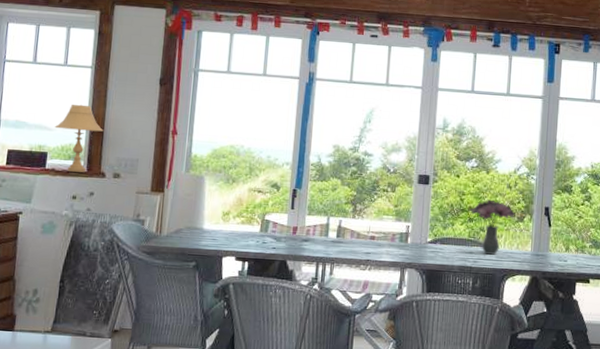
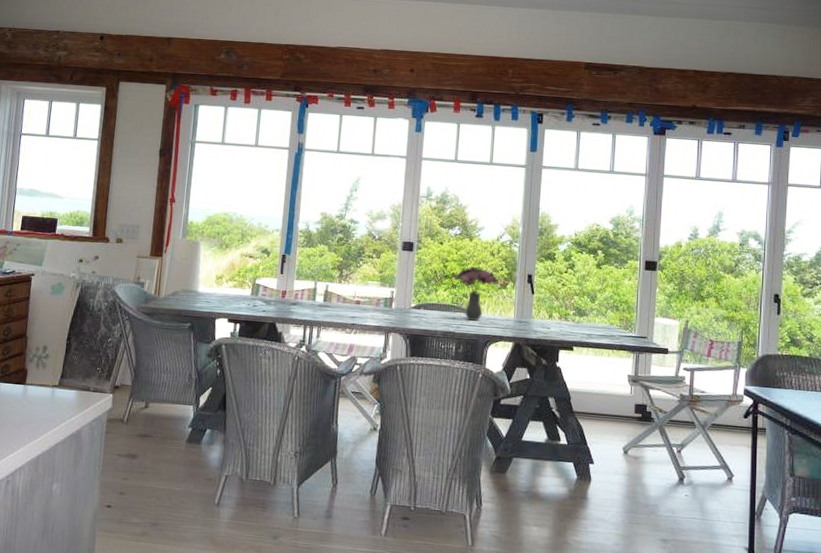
lamp: present [54,104,104,173] -> none [64,173,108,238]

